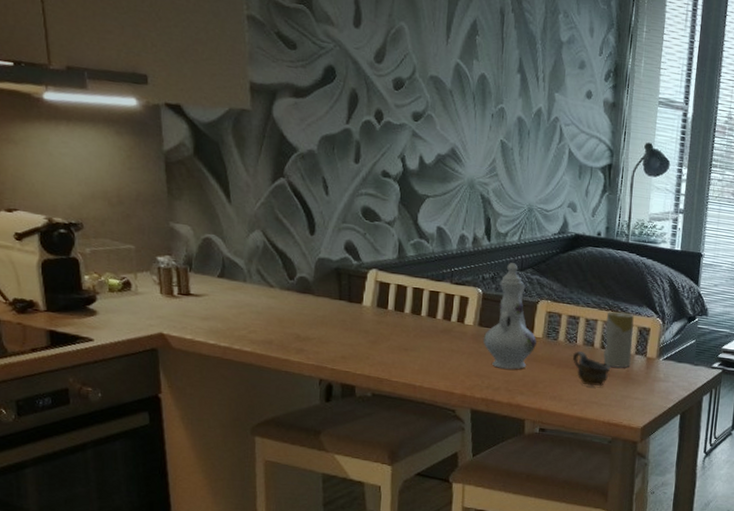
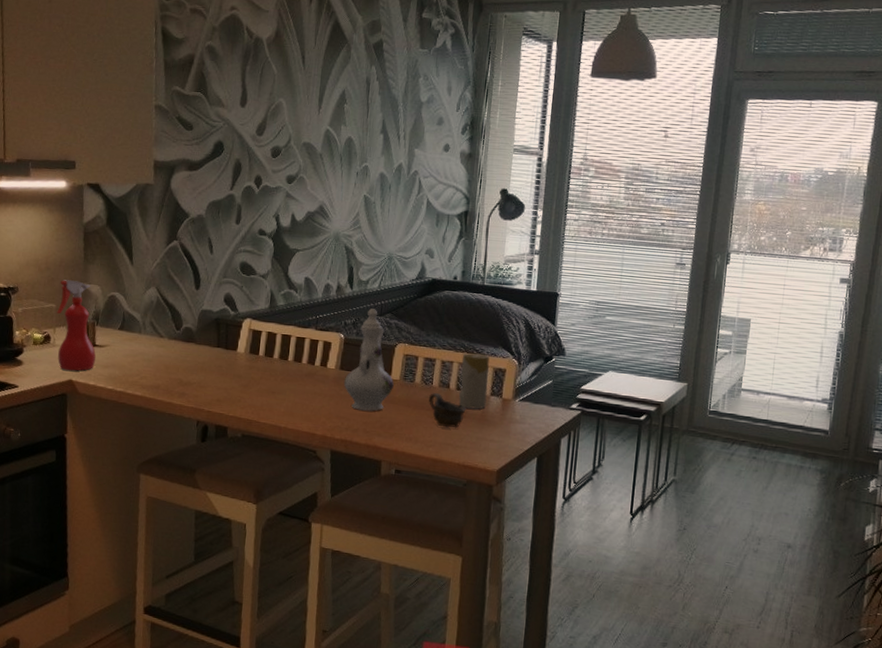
spray bottle: none [137,217,191,323] -> present [57,280,96,371]

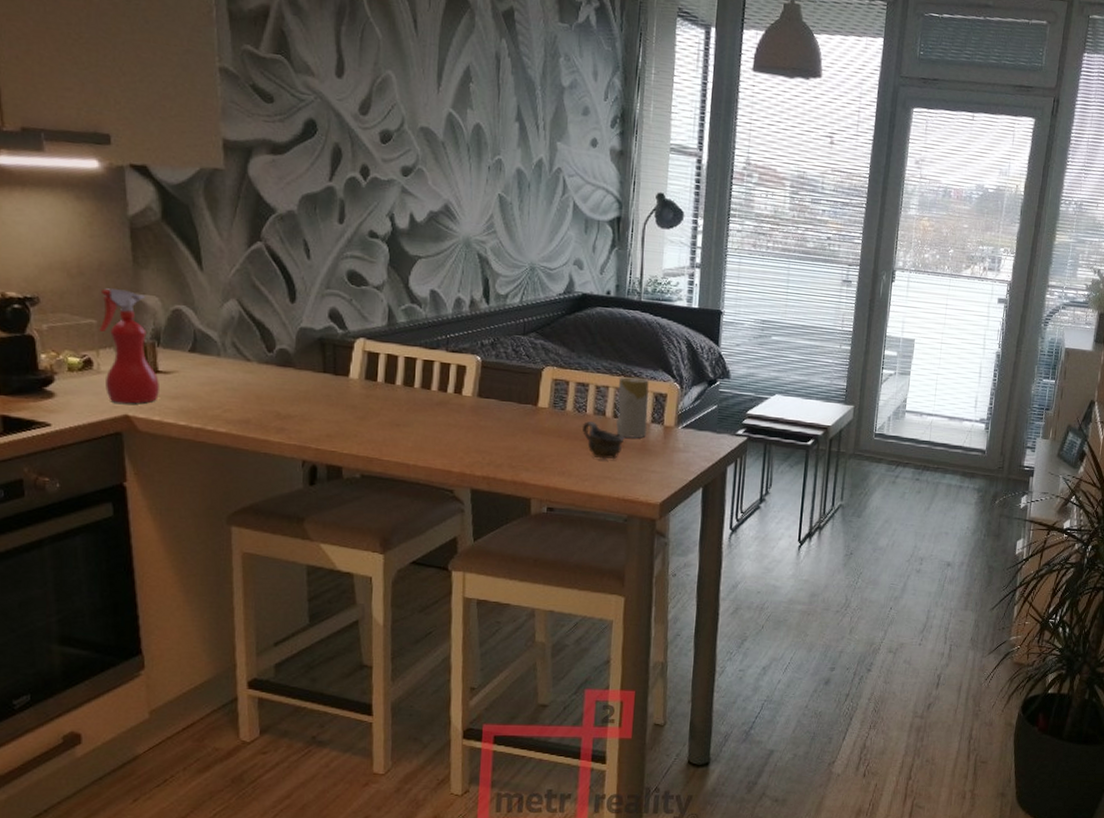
ewer: present [343,308,394,411] -> none [482,327,542,444]

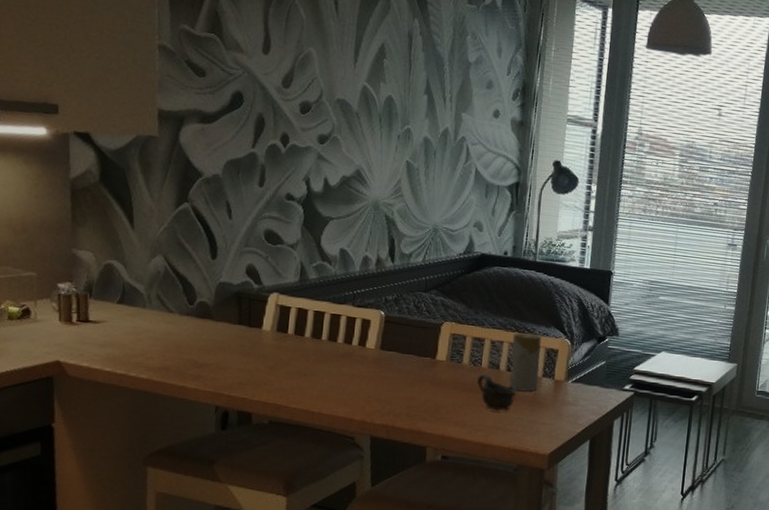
spray bottle: present [99,288,159,404] -> none [38,244,89,351]

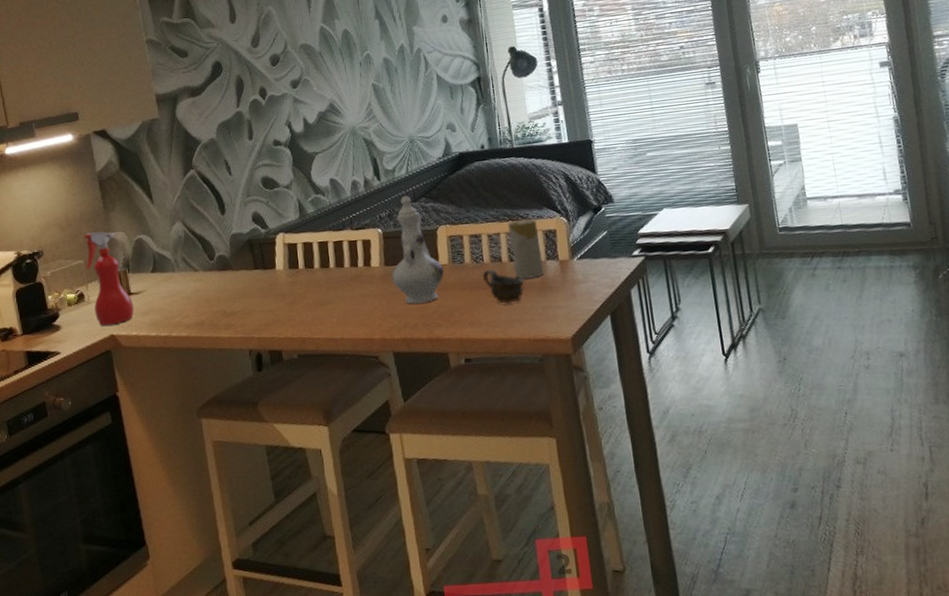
spray bottle: none [38,244,89,351] -> present [83,231,134,326]
ewer: none [384,284,440,394] -> present [391,196,444,304]

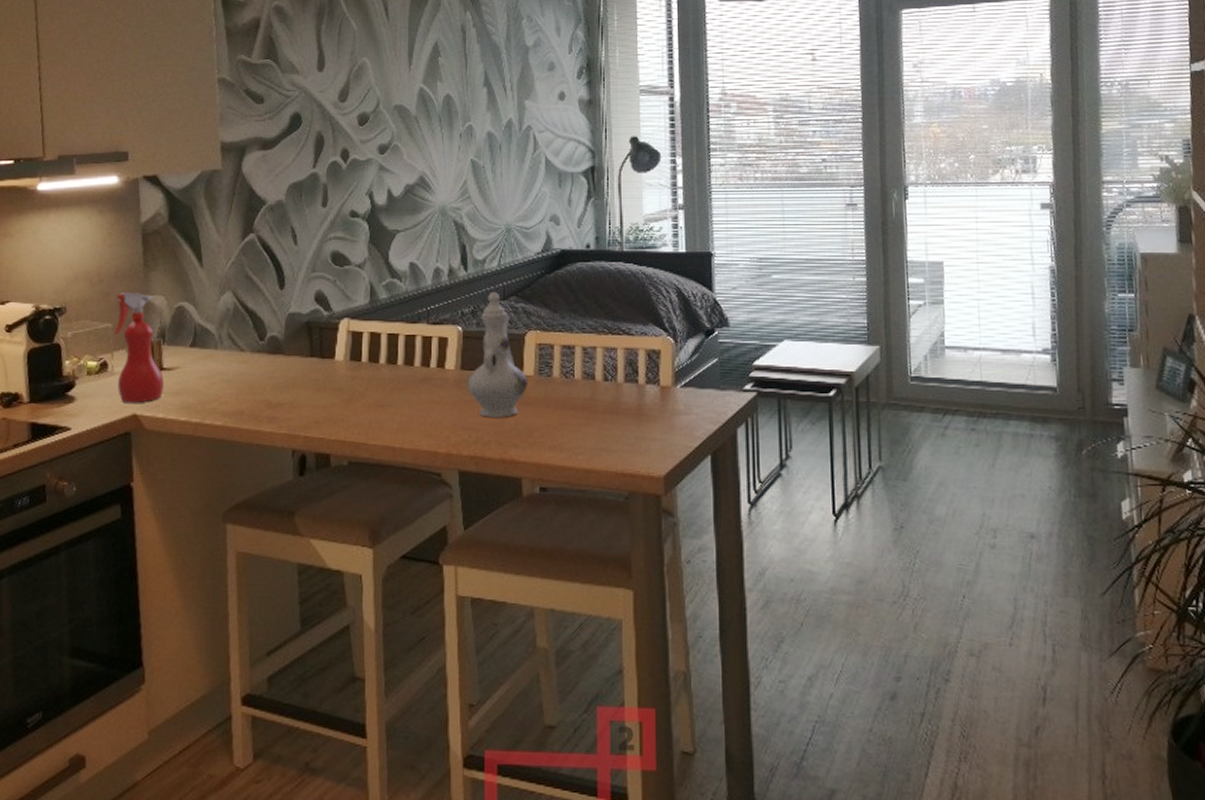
cup: present [482,269,525,304] -> none [570,387,618,429]
candle: present [507,218,544,279] -> none [606,334,642,402]

